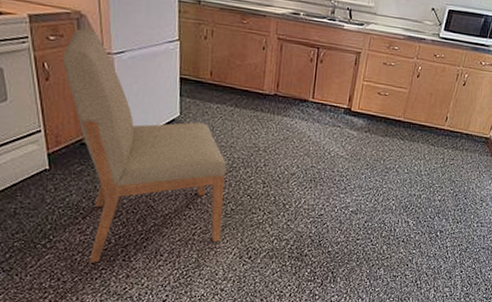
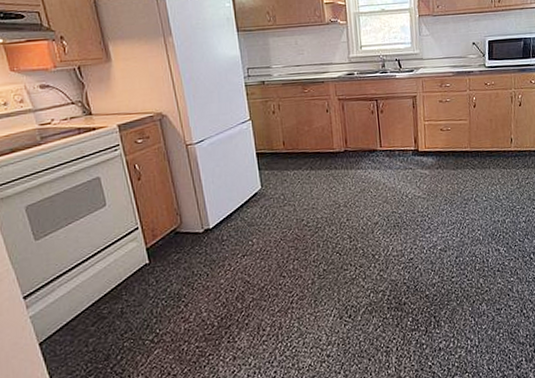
chair: present [63,29,227,263] -> none [151,127,319,351]

